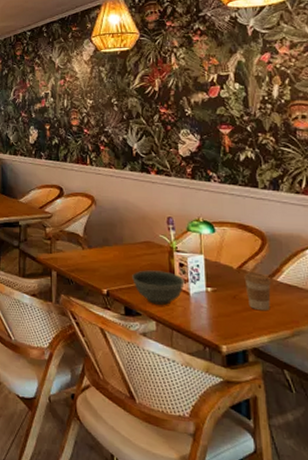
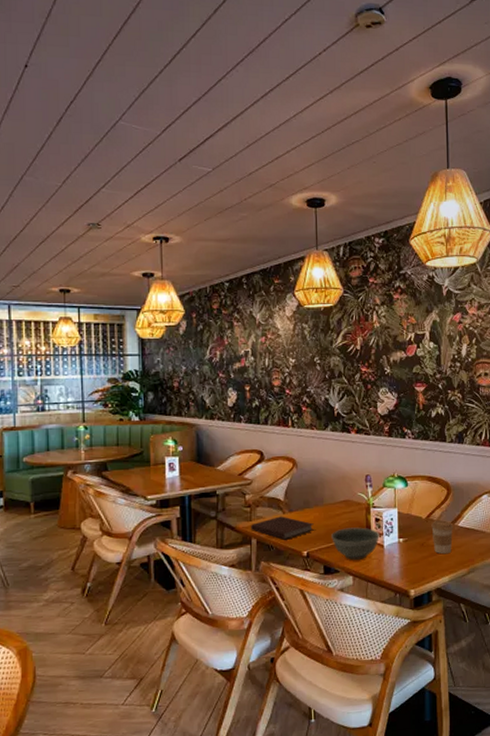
notebook: none [51,251,115,276] -> present [251,516,315,540]

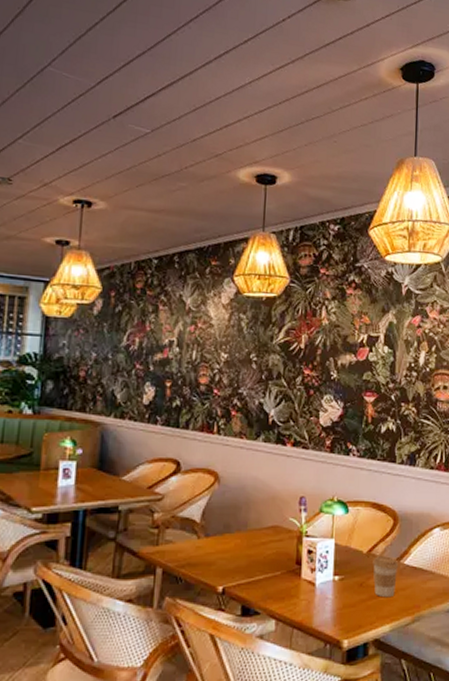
notebook: present [251,516,315,540] -> none [157,541,235,571]
bowl: present [331,527,380,560] -> none [254,560,312,600]

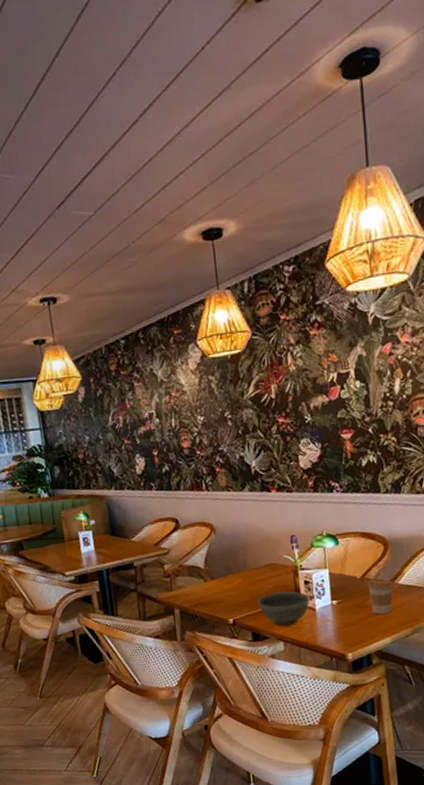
bowl: none [254,560,312,600] -> present [258,591,310,626]

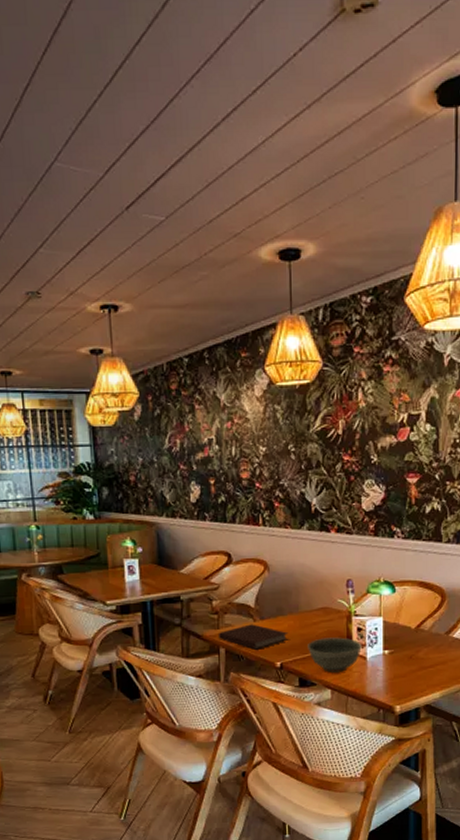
notebook: none [172,584,240,609] -> present [219,624,289,650]
coffee cup: present [367,578,394,615] -> none [421,631,448,668]

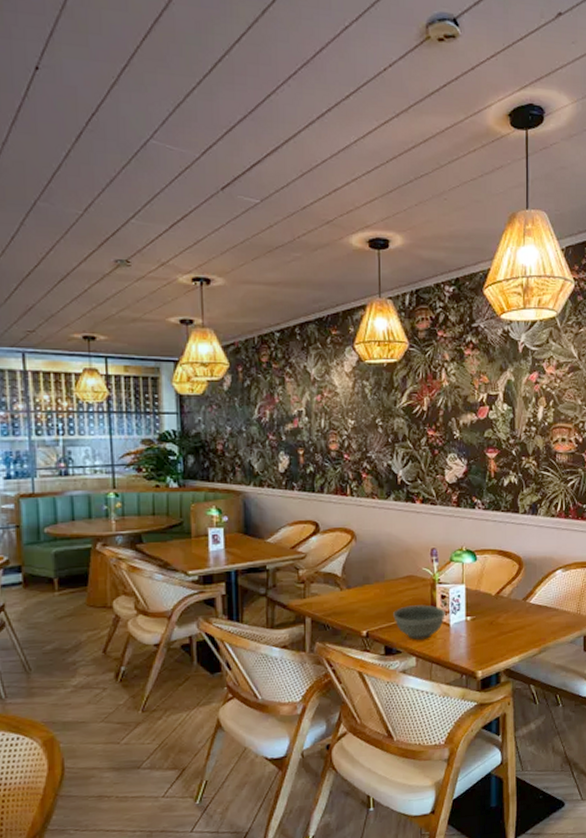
notebook: present [219,624,289,650] -> none [305,593,375,619]

